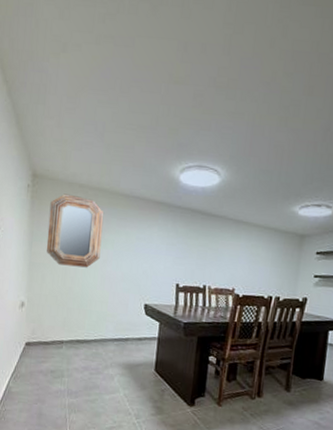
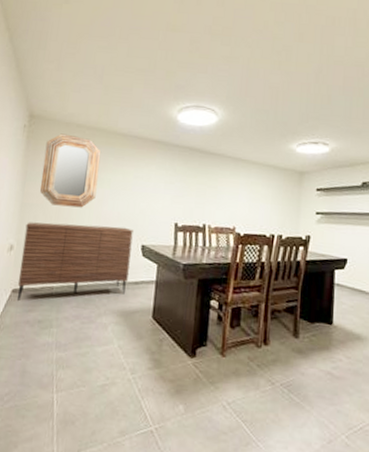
sideboard: none [31,280,137,354] -> present [17,222,133,302]

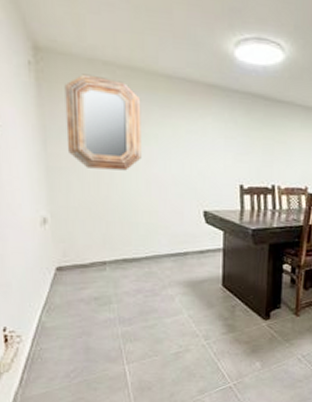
sideboard: present [17,222,133,302] -> none [58,189,193,280]

